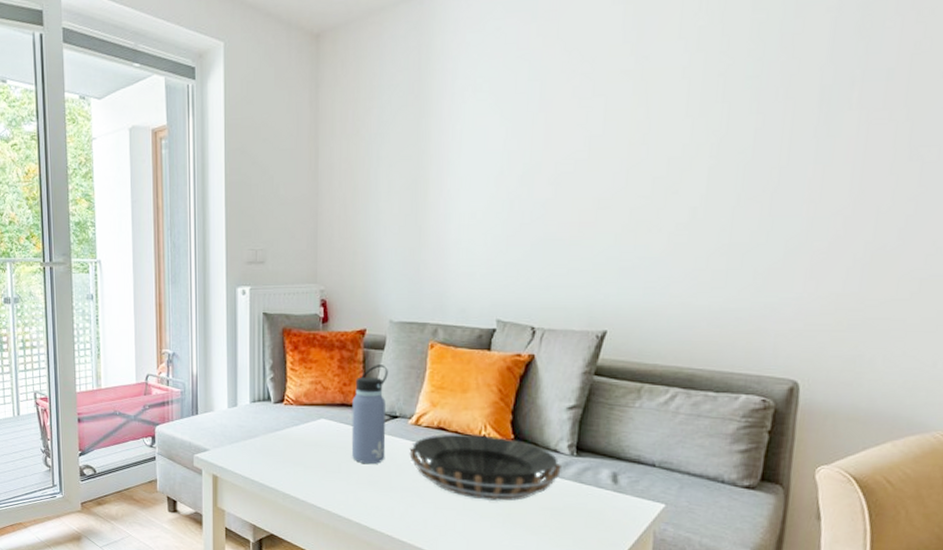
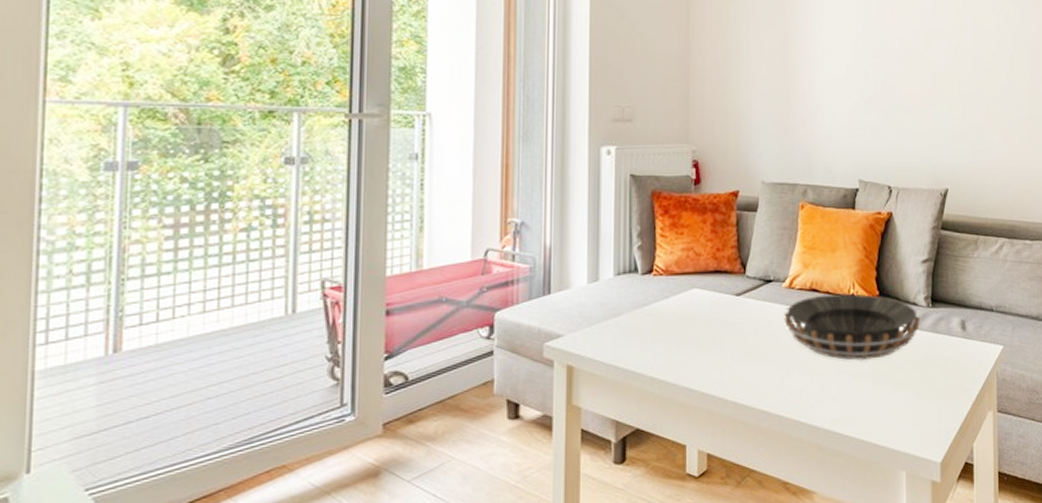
water bottle: present [351,365,388,465] -> none [725,227,761,335]

